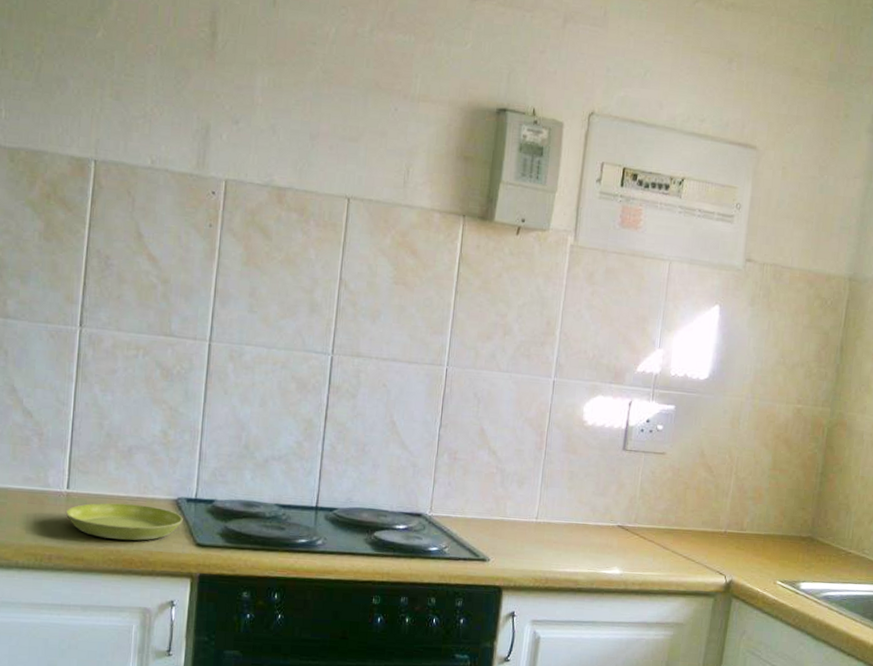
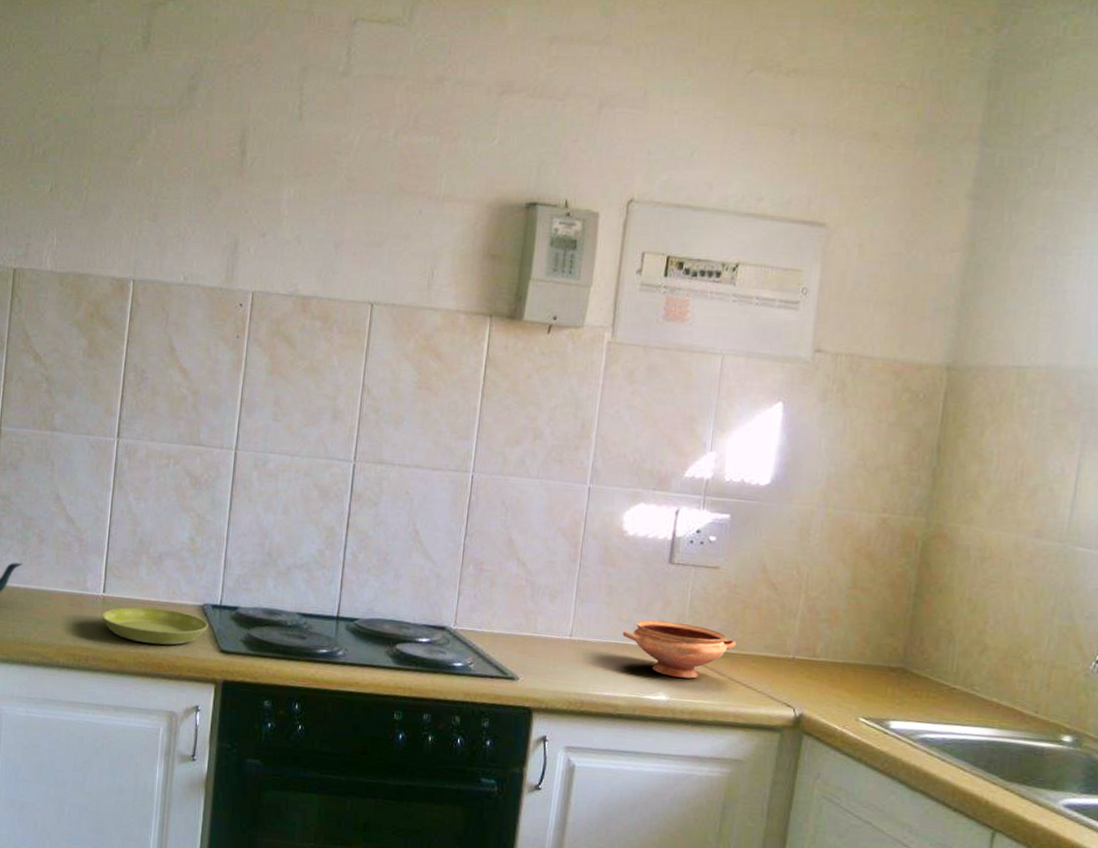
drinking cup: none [582,501,679,553] -> present [622,619,737,679]

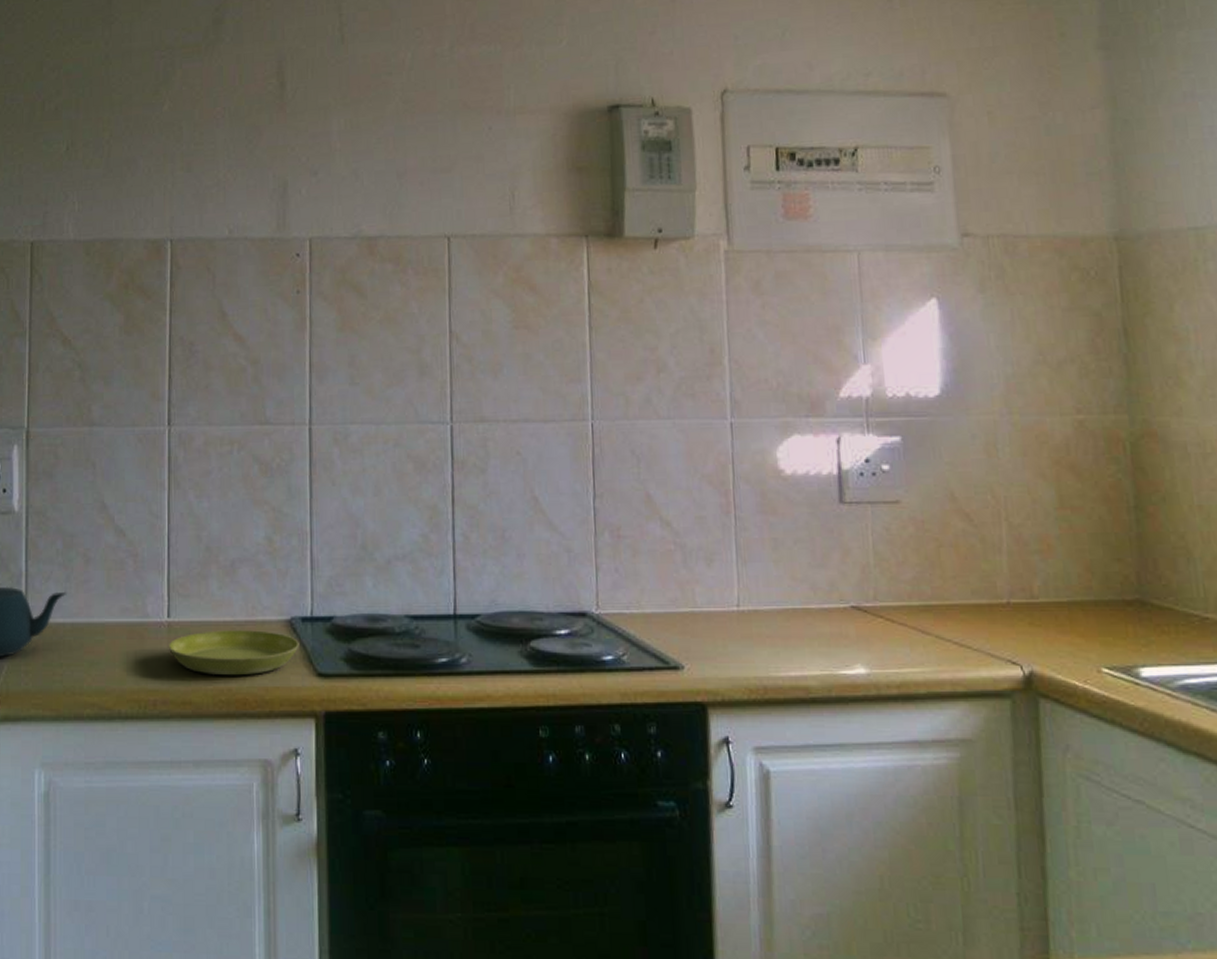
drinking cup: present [622,619,737,679] -> none [799,574,938,643]

